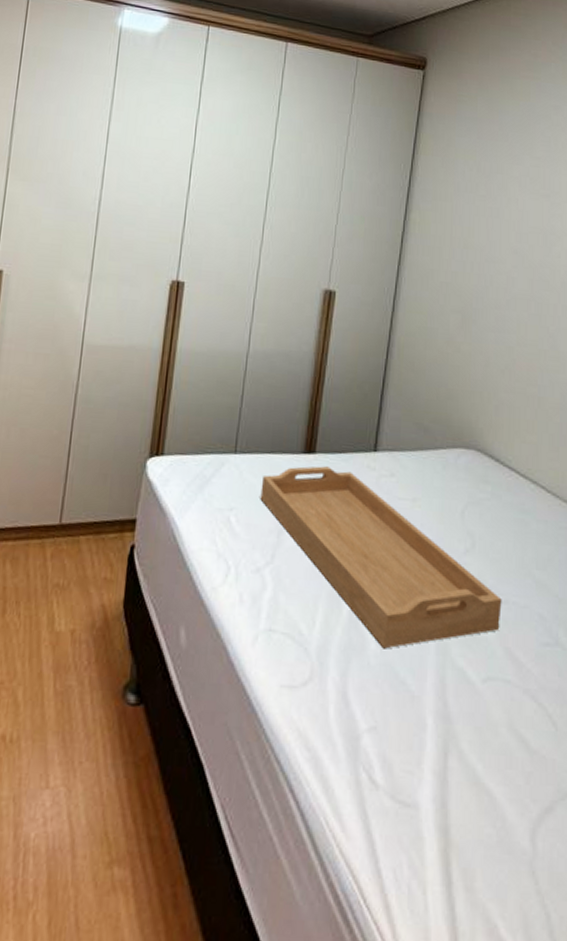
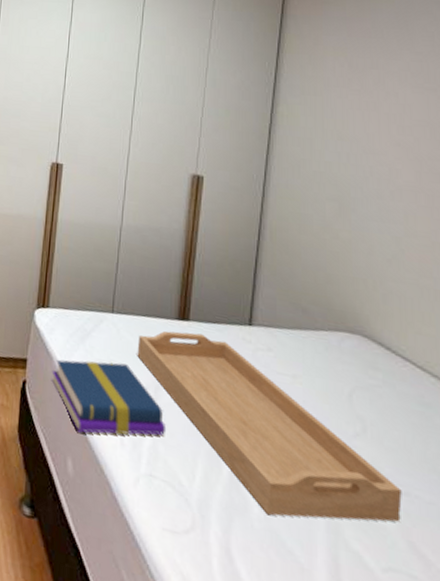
book: none [164,510,288,596] -> present [51,359,167,435]

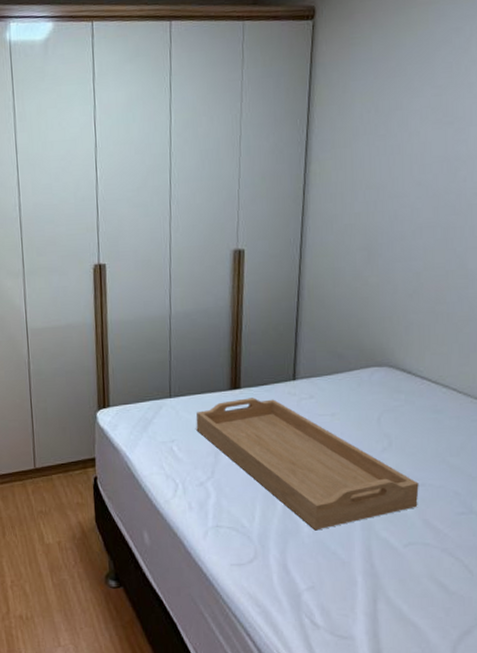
book: present [51,359,167,435] -> none [120,440,228,508]

